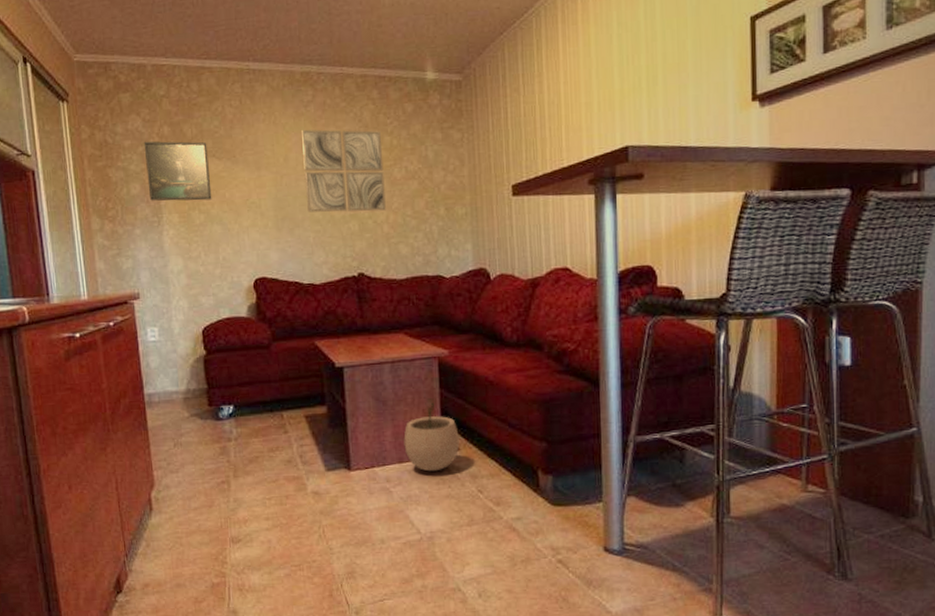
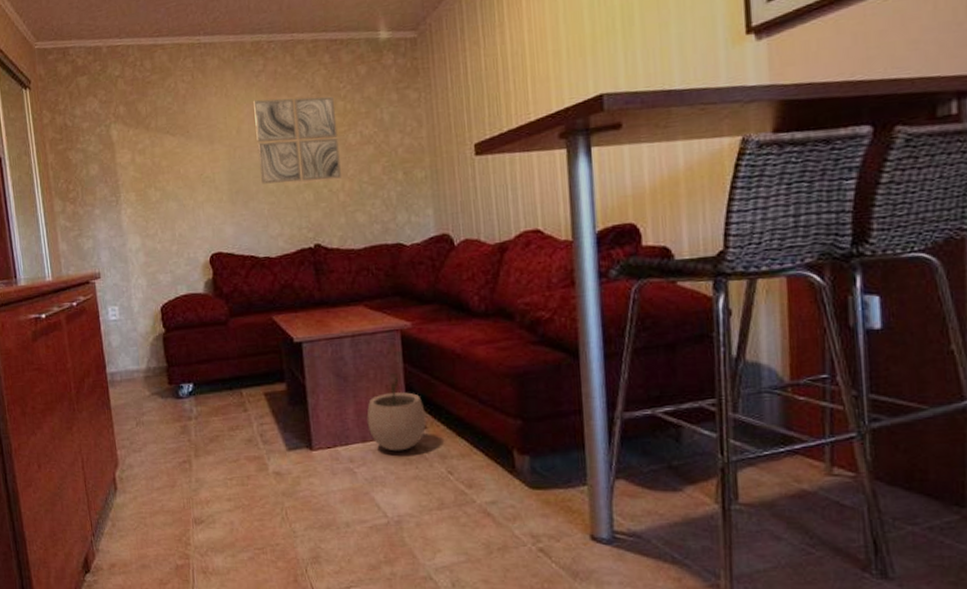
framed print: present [143,141,212,201] -> none [101,119,167,181]

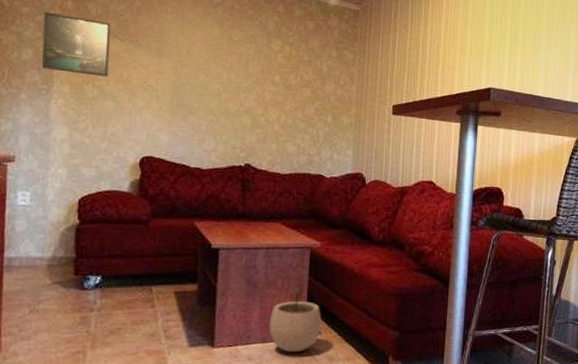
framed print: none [101,119,167,181] -> present [42,11,111,77]
wall art: present [253,96,341,184] -> none [204,27,282,111]

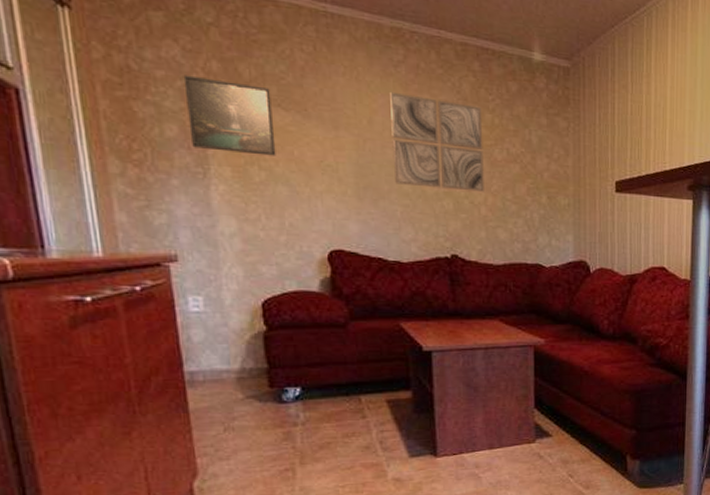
wall art: none [204,27,282,111] -> present [390,91,484,192]
plant pot: present [269,288,322,353] -> none [495,390,552,458]

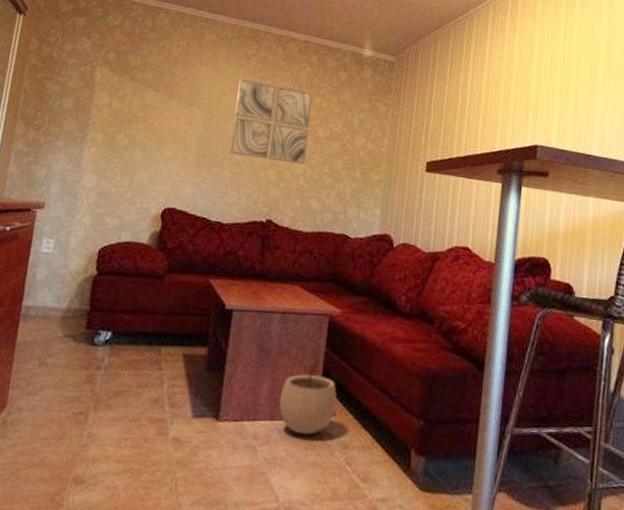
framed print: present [183,75,276,156] -> none [79,62,148,127]
plant pot: none [495,390,552,458] -> present [278,360,337,435]

